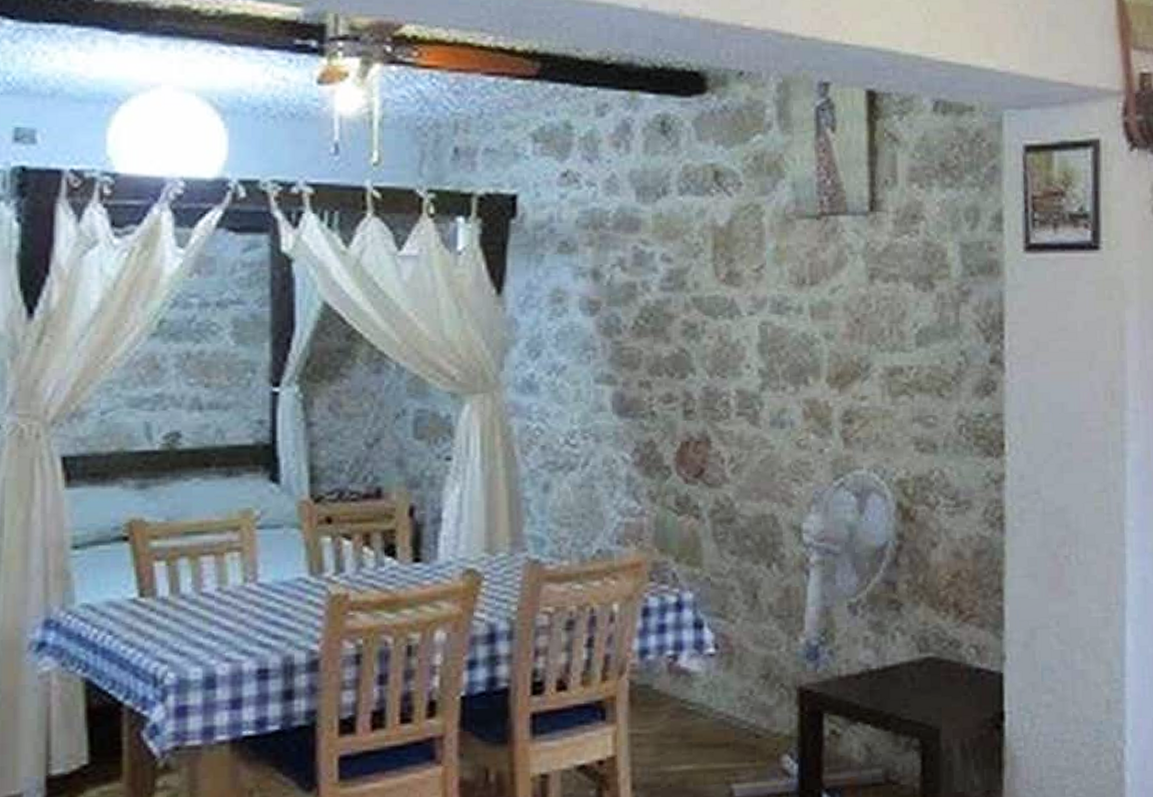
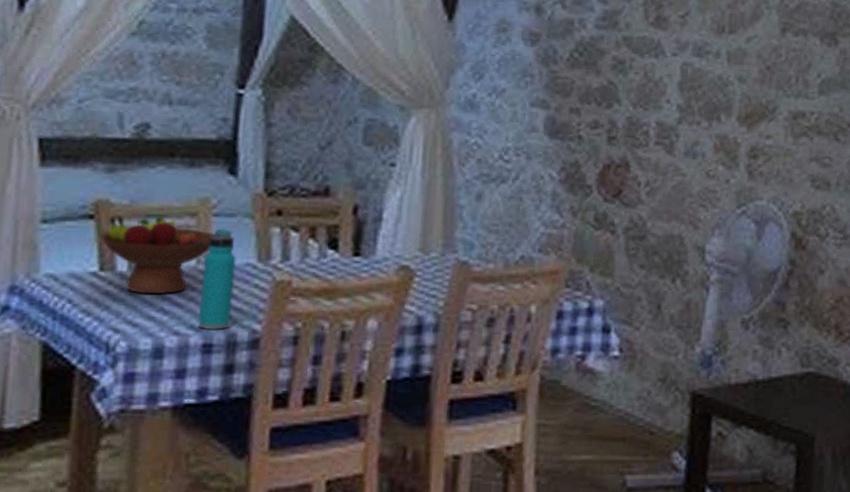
fruit bowl: none [137,533,262,620] -> present [100,216,216,295]
water bottle: none [250,541,286,654] -> present [197,228,236,331]

